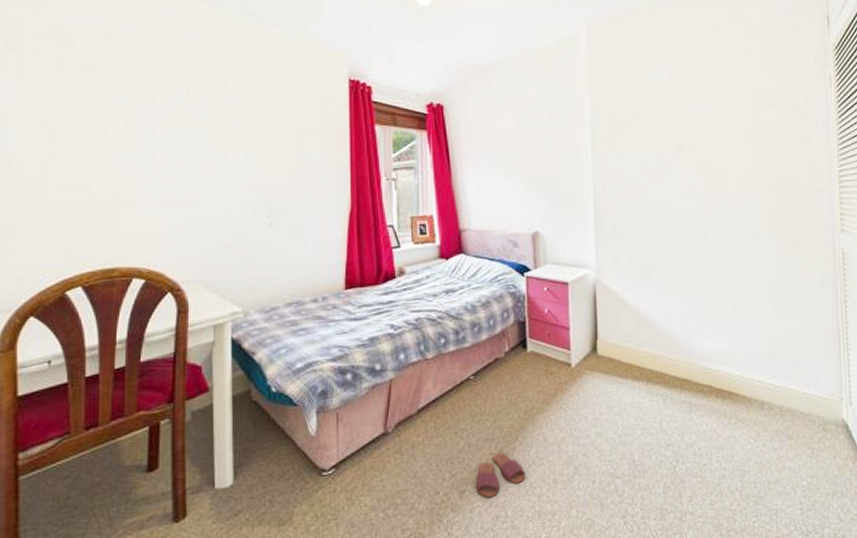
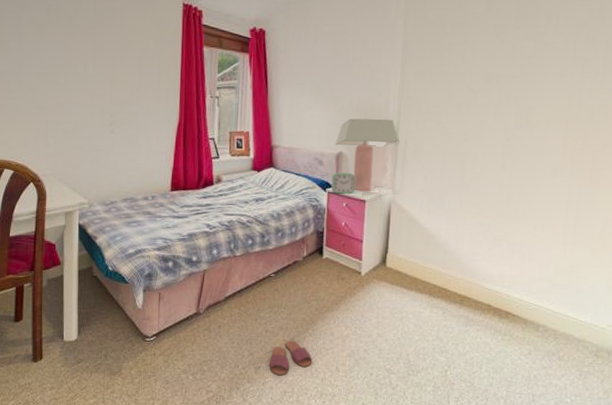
table lamp: none [529,193,597,272] -> present [335,118,399,191]
alarm clock: none [530,253,555,278] -> present [331,172,355,194]

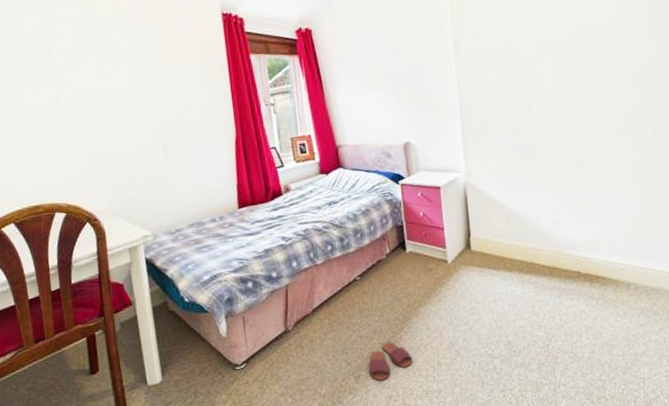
alarm clock: present [331,172,355,194] -> none [403,161,427,185]
table lamp: present [335,118,399,191] -> none [400,101,464,178]

